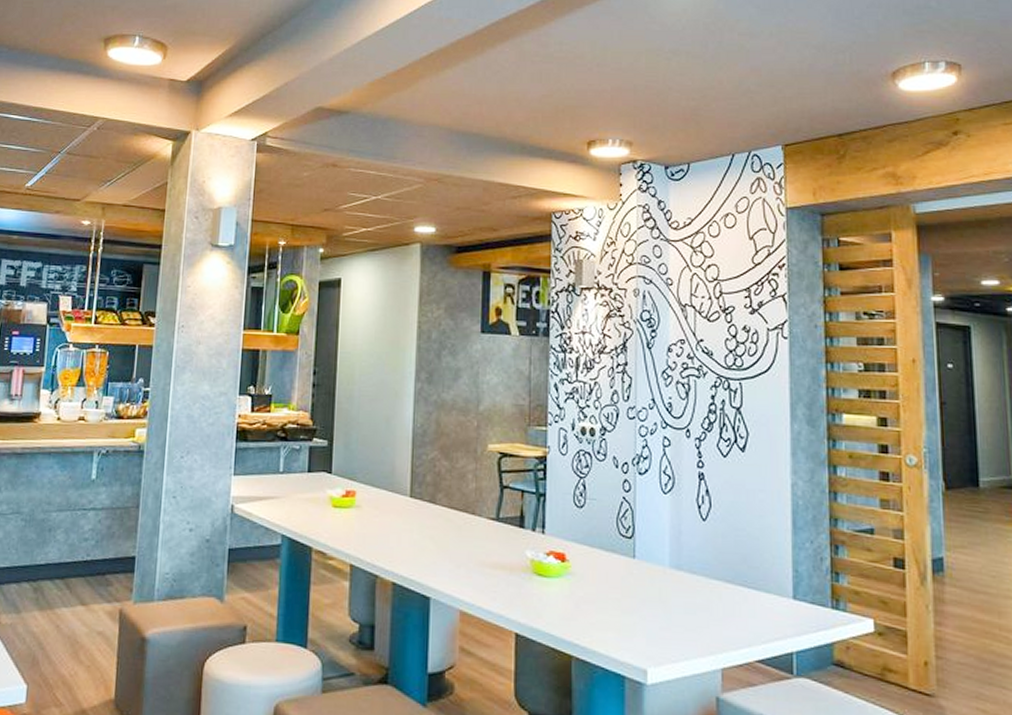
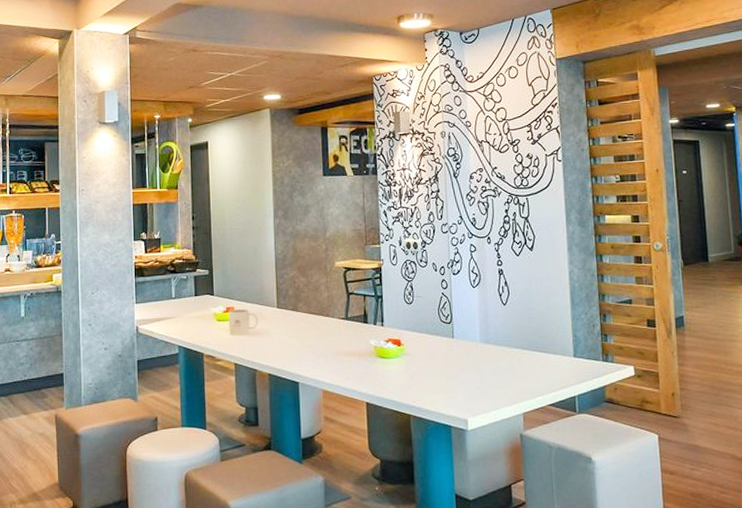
mug: none [346,493,385,530] -> present [228,308,258,336]

